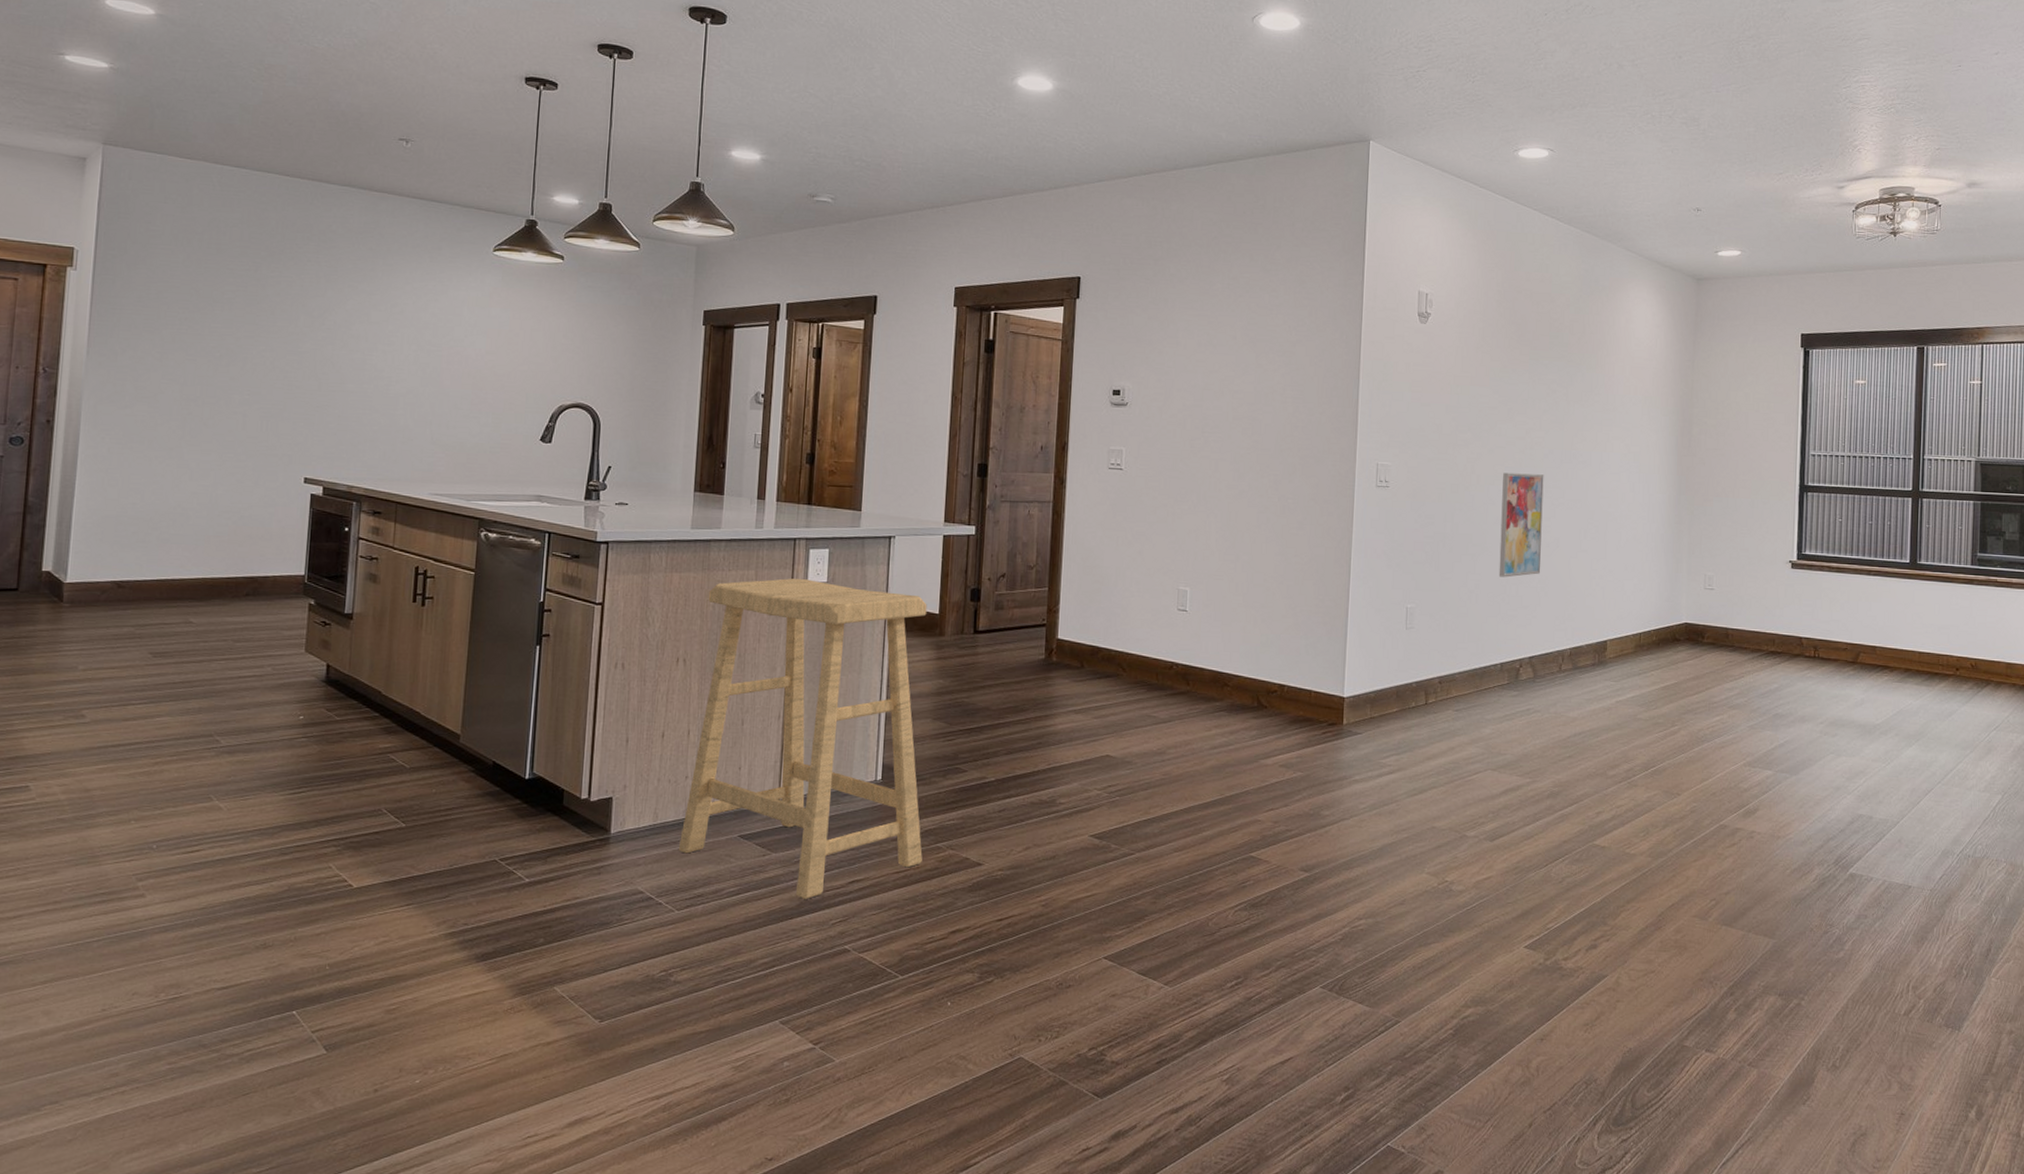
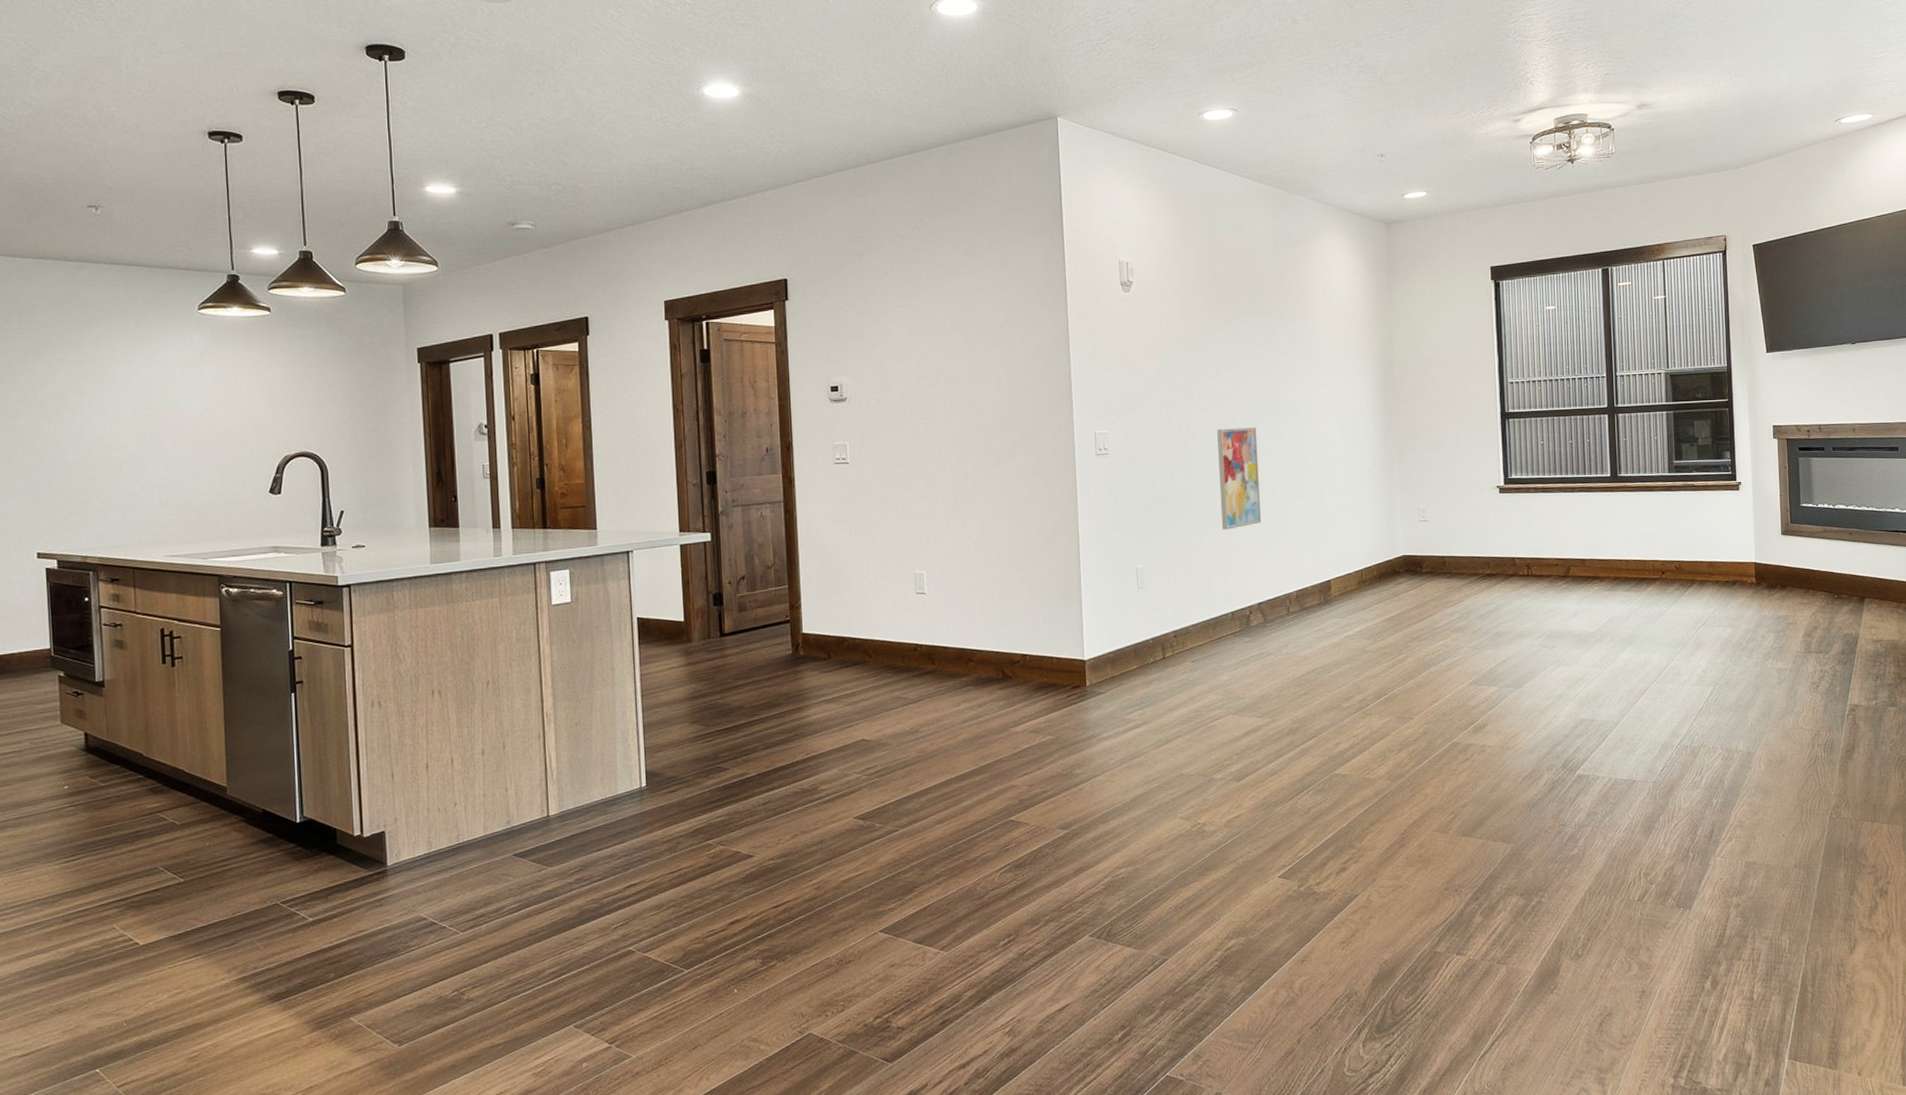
stool: present [678,578,927,900] -> none [455,601,695,909]

